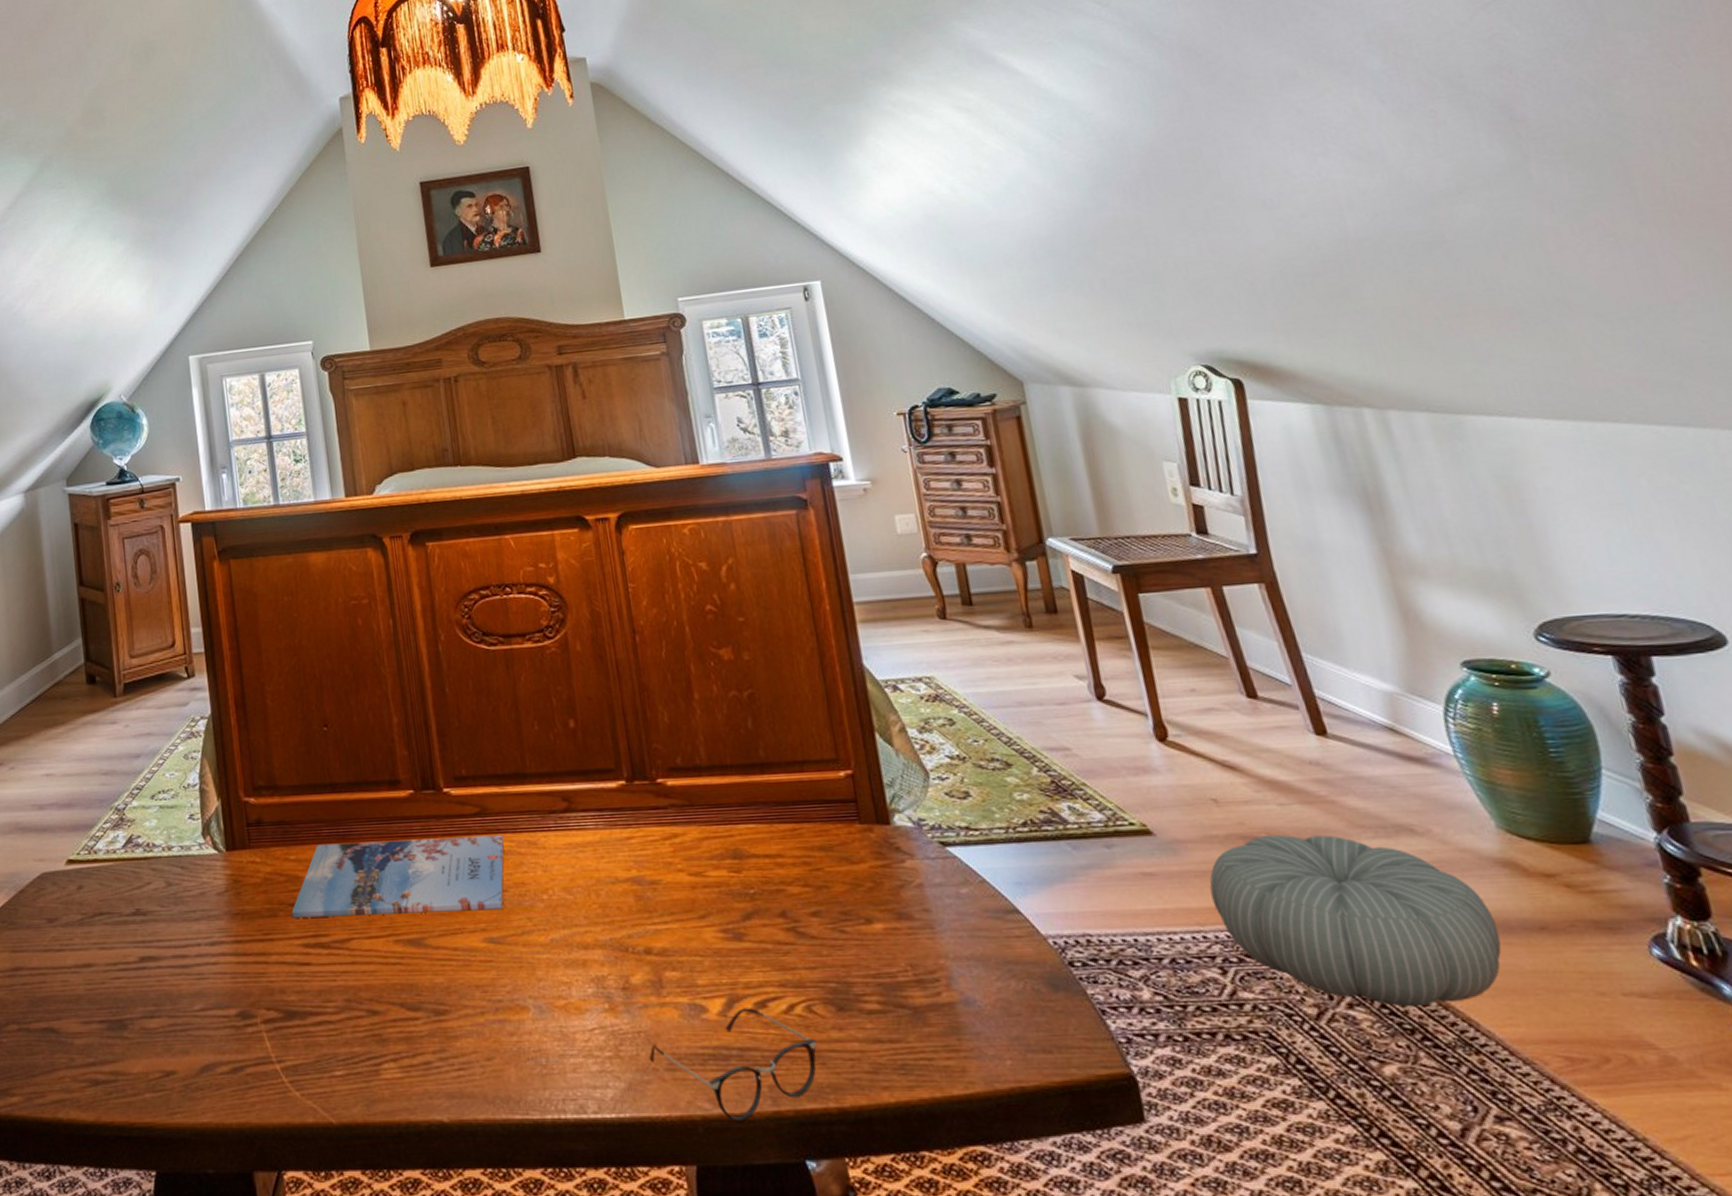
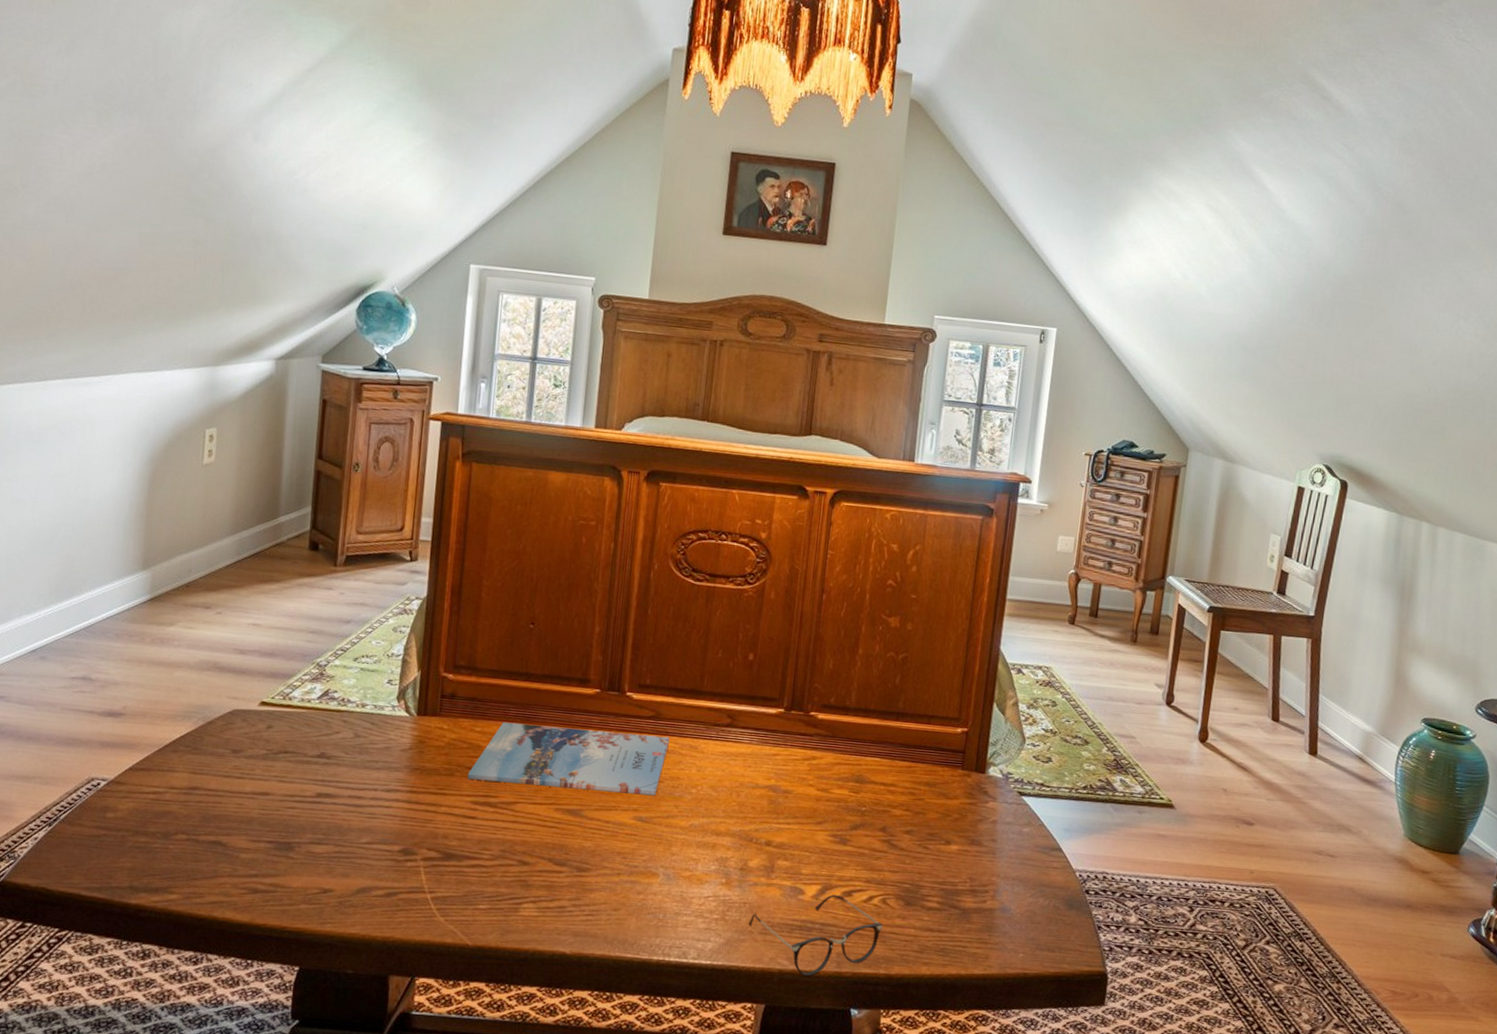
pouf: present [1209,834,1502,1007] -> none [1199,819,1381,949]

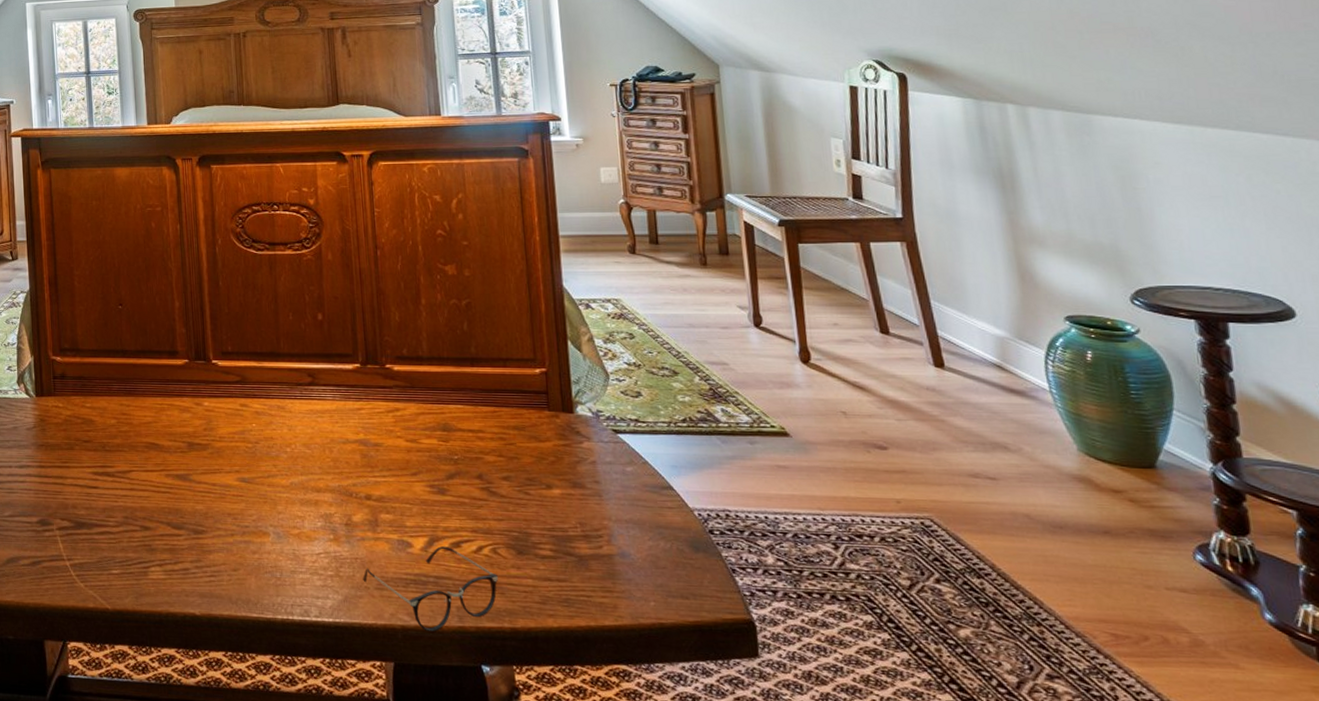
magazine: present [468,722,670,796] -> none [86,396,258,457]

